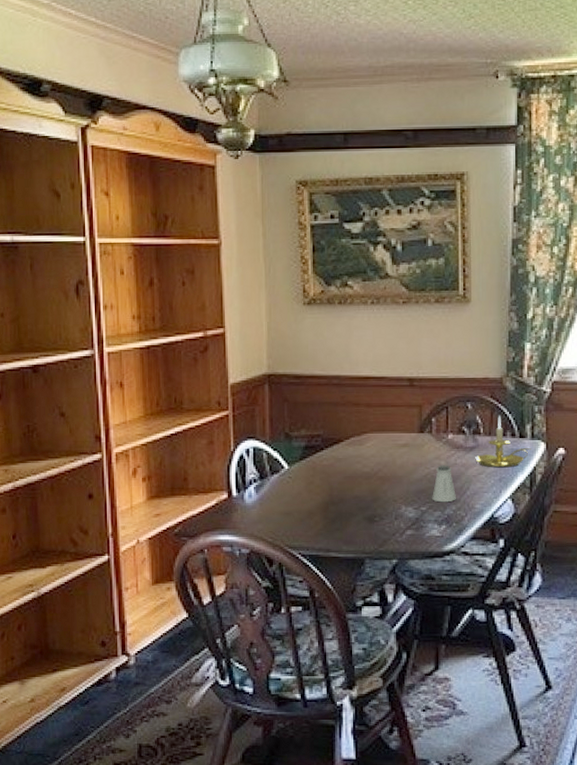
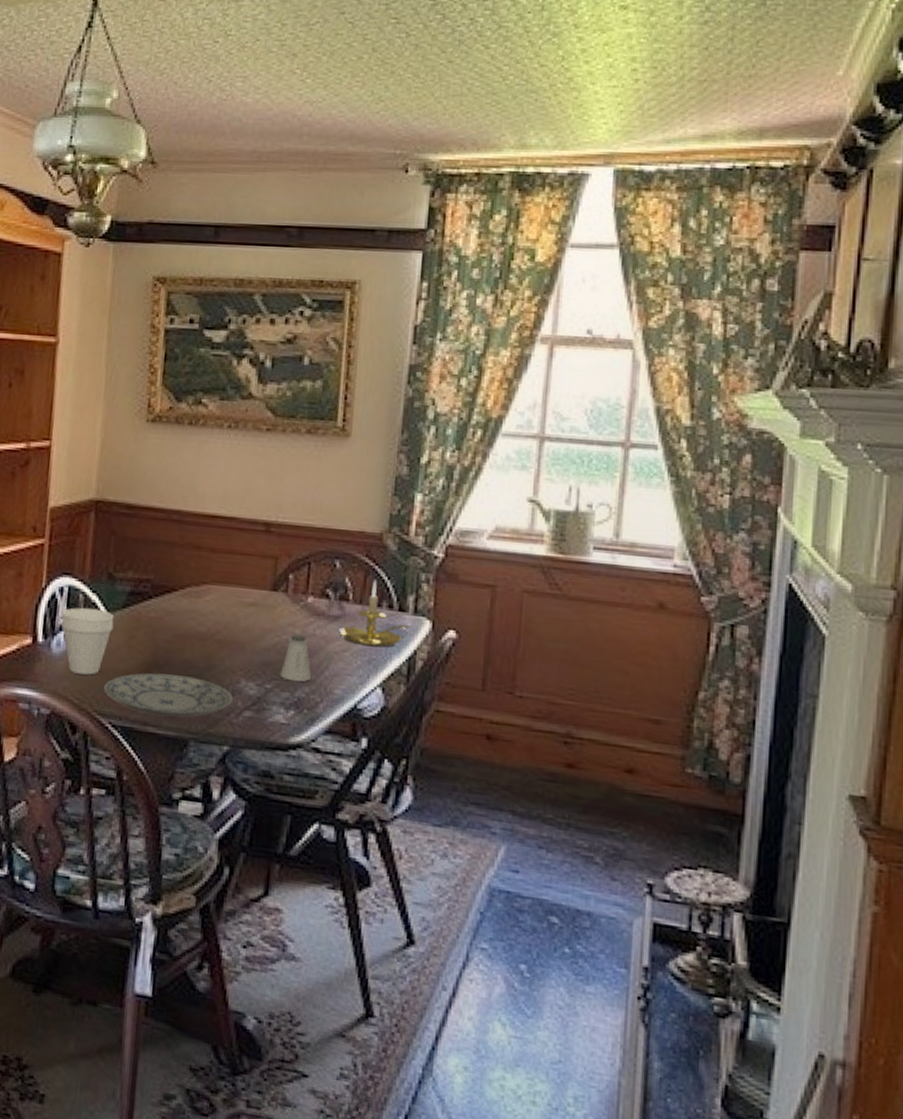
cup: none [250,463,294,518] -> present [61,607,114,675]
plate: none [292,509,397,543] -> present [104,672,234,718]

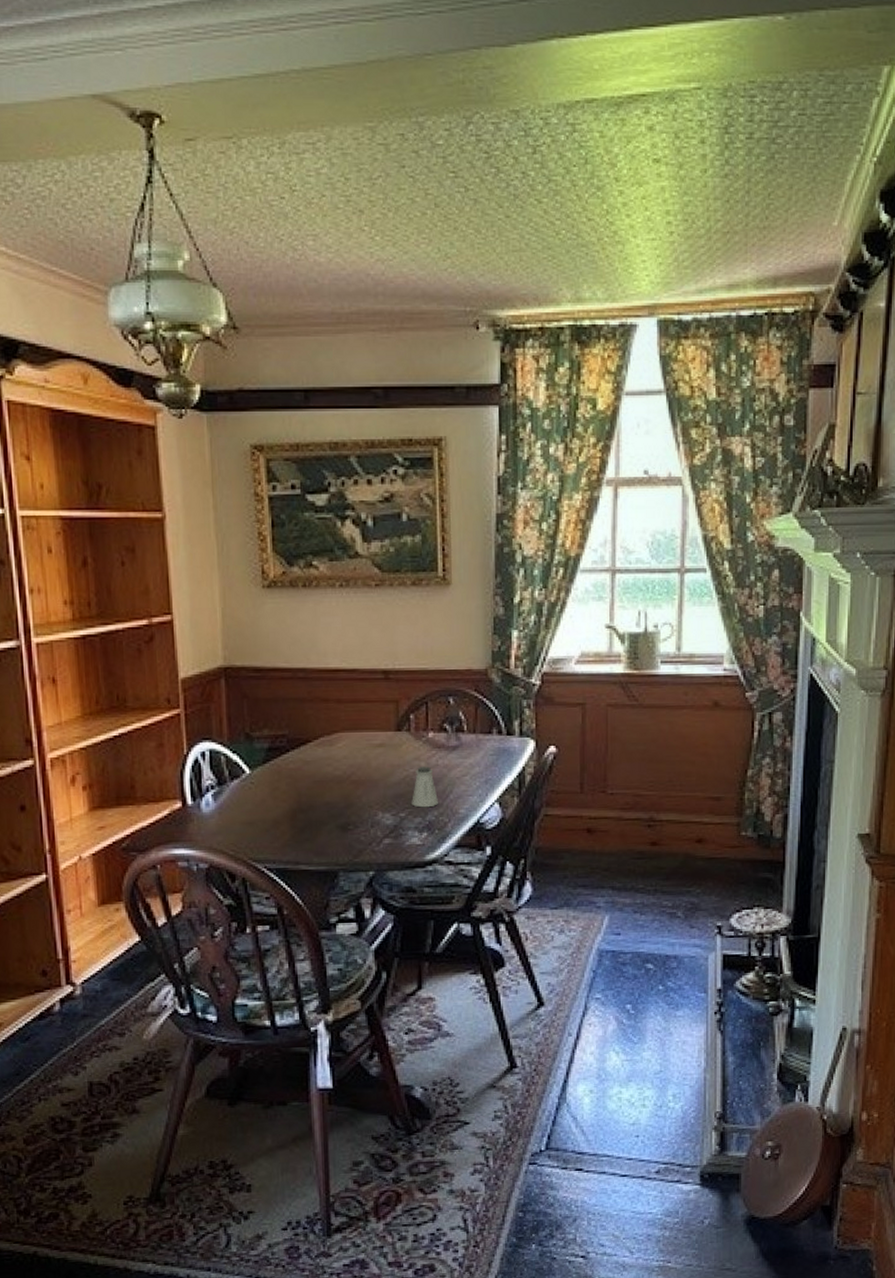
cup: present [61,607,114,675] -> none [206,767,257,828]
plate: present [104,672,234,718] -> none [255,816,373,855]
candle holder: present [339,580,414,648] -> none [458,711,521,769]

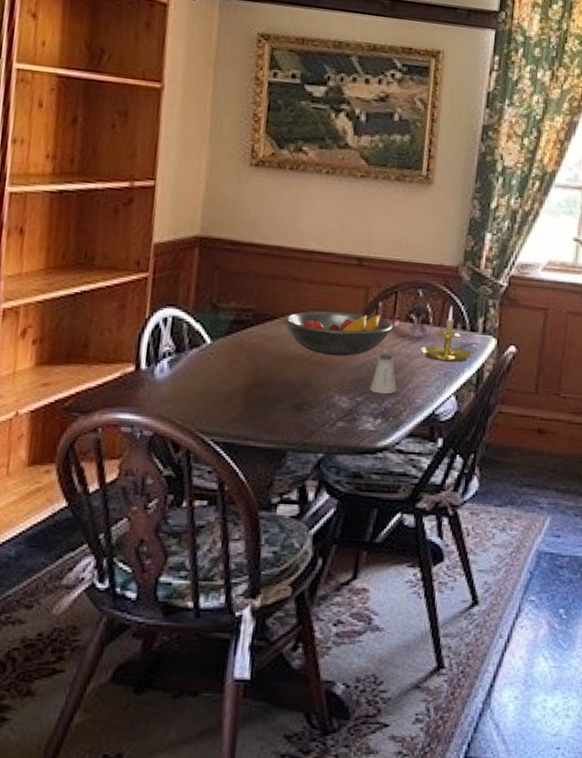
fruit bowl: none [317,726,428,774] -> present [283,310,393,357]
candle holder: none [458,711,521,769] -> present [421,306,483,362]

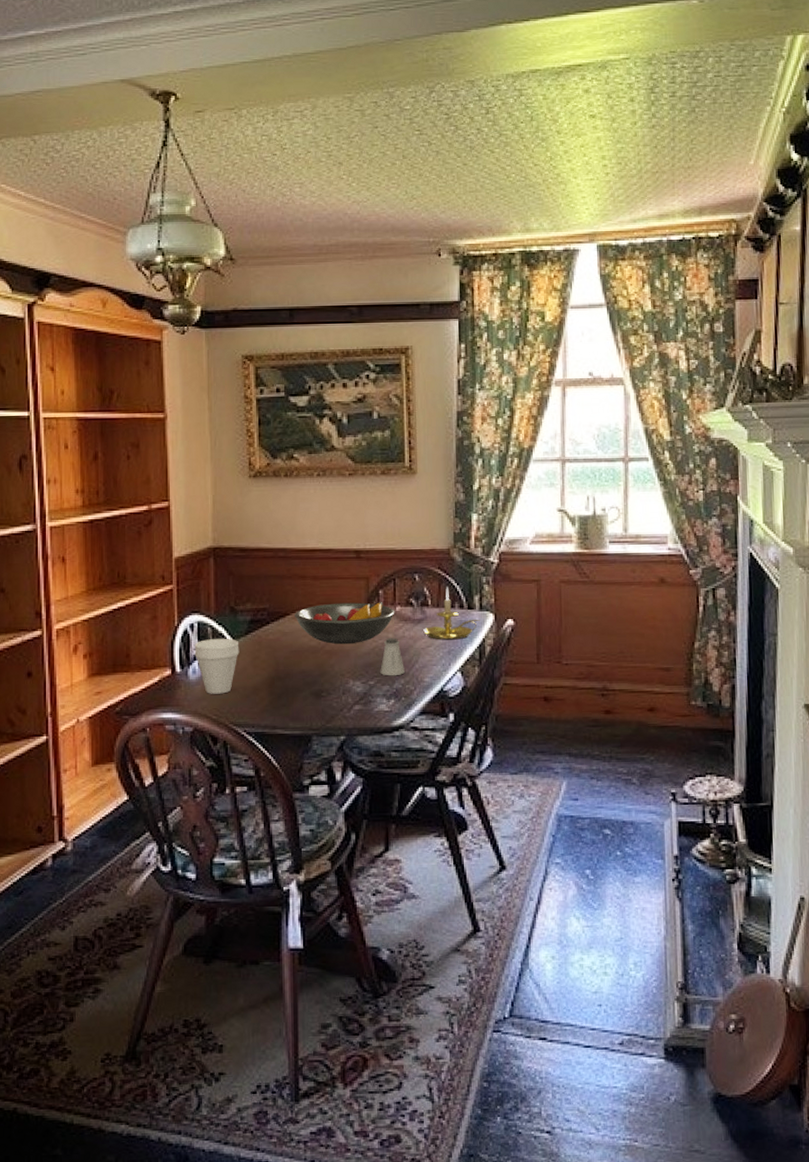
cup: none [164,336,217,398] -> present [194,638,240,694]

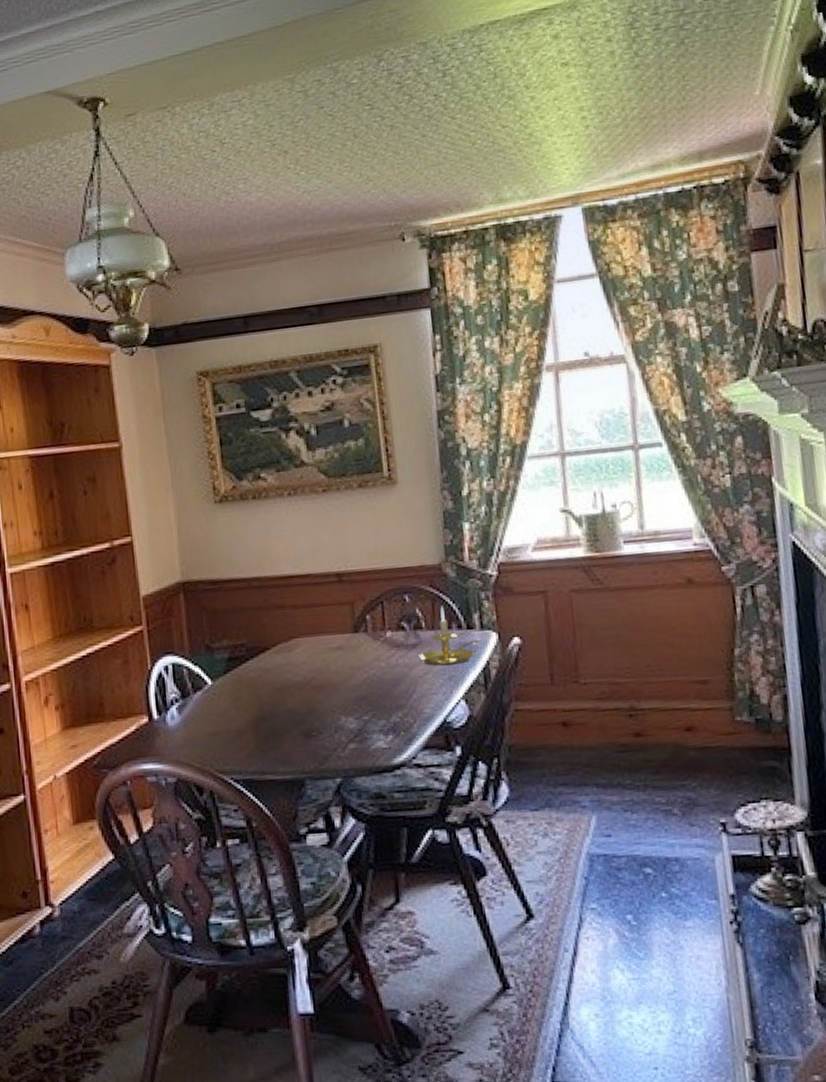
cup: present [194,638,240,694] -> none [170,679,219,741]
fruit bowl: present [295,601,395,645] -> none [275,627,386,678]
saltshaker: present [380,638,405,676] -> none [374,666,402,710]

